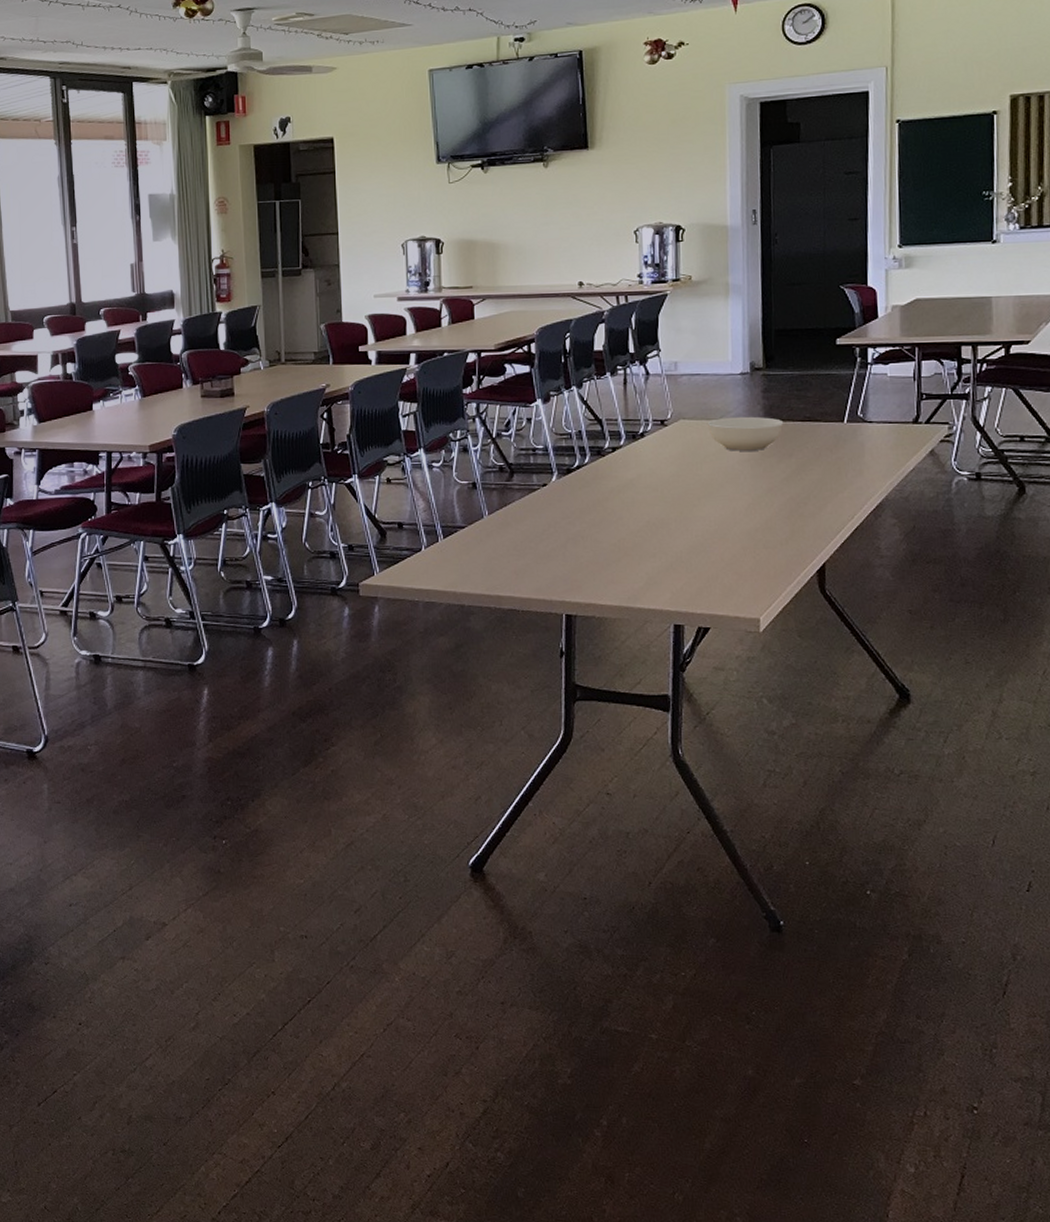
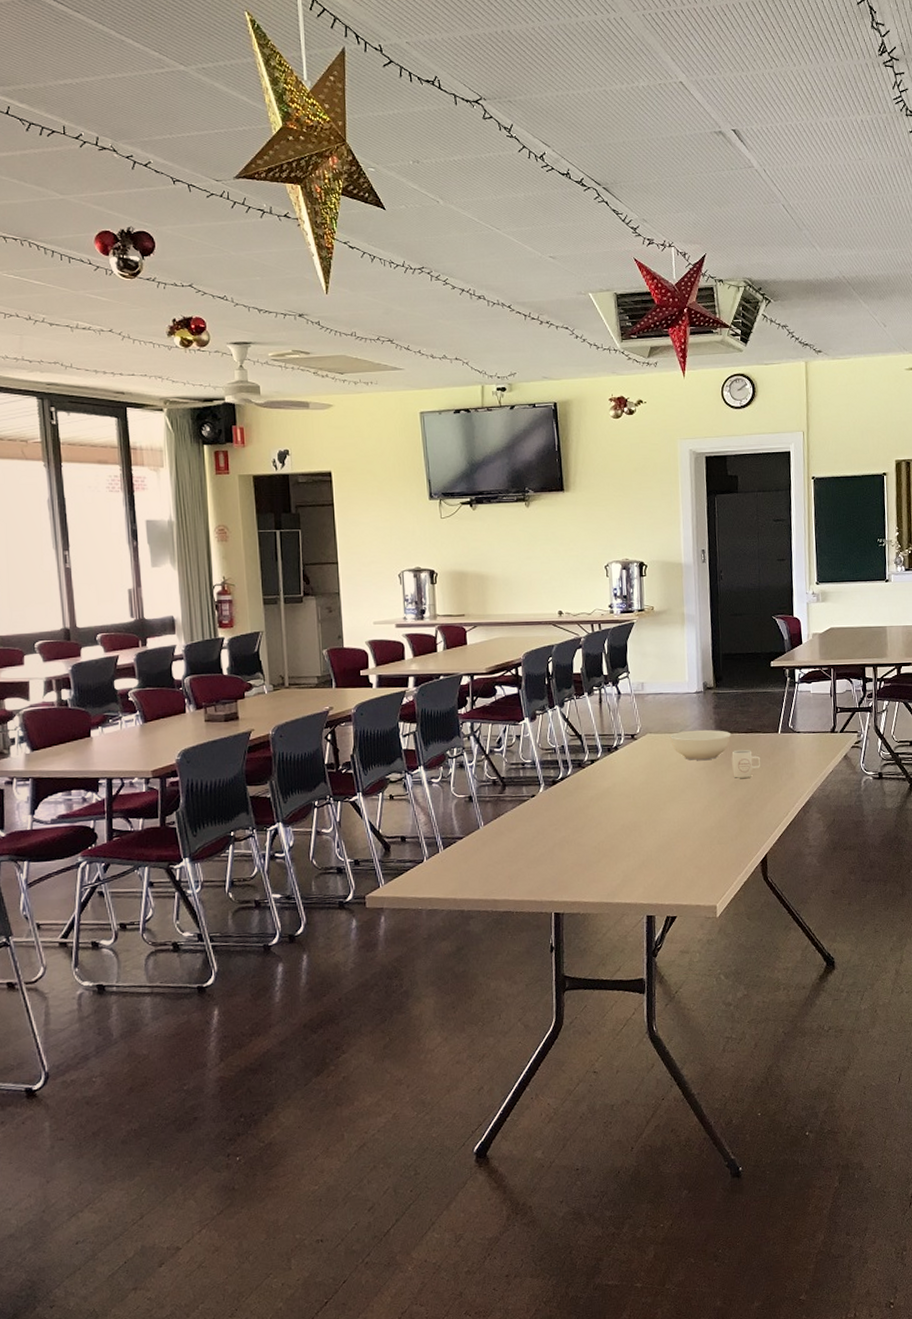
mug: none [783,440,821,473] -> present [731,749,761,778]

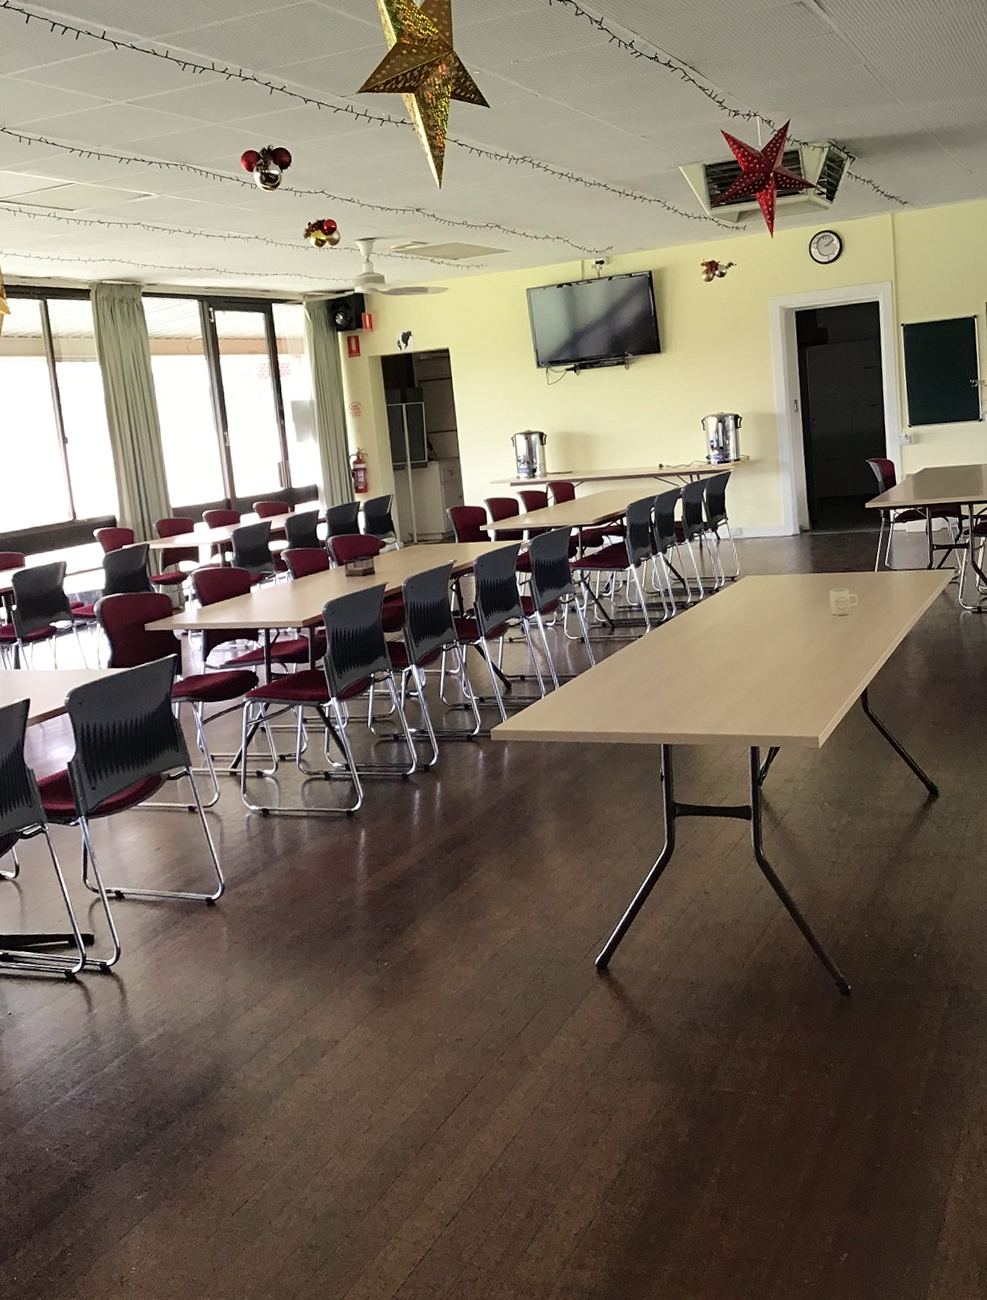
bowl: present [669,729,732,760] -> none [768,570,829,600]

